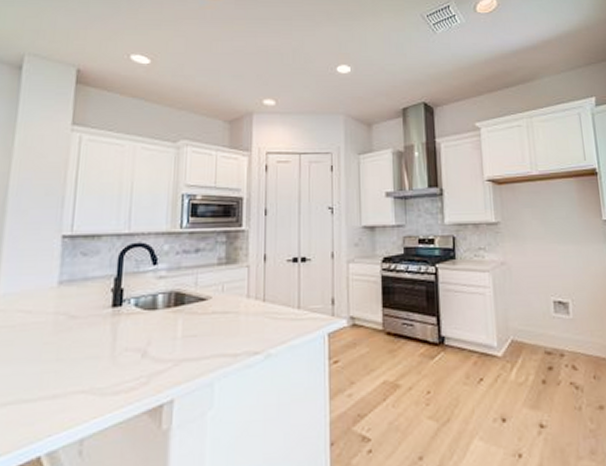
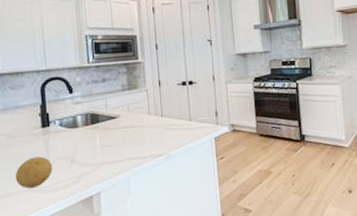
fruit: none [67,345,118,388] -> present [15,156,53,188]

